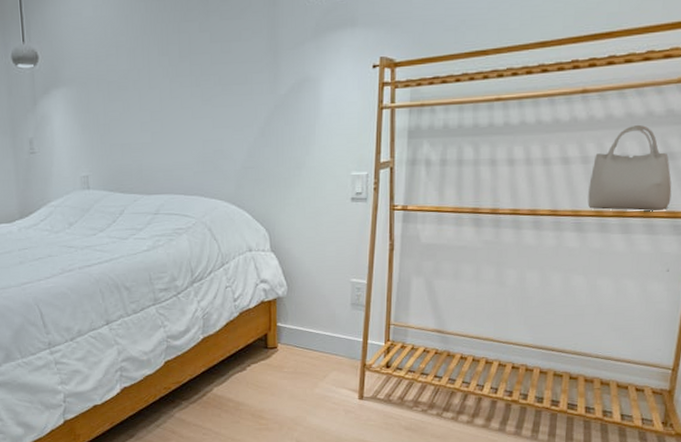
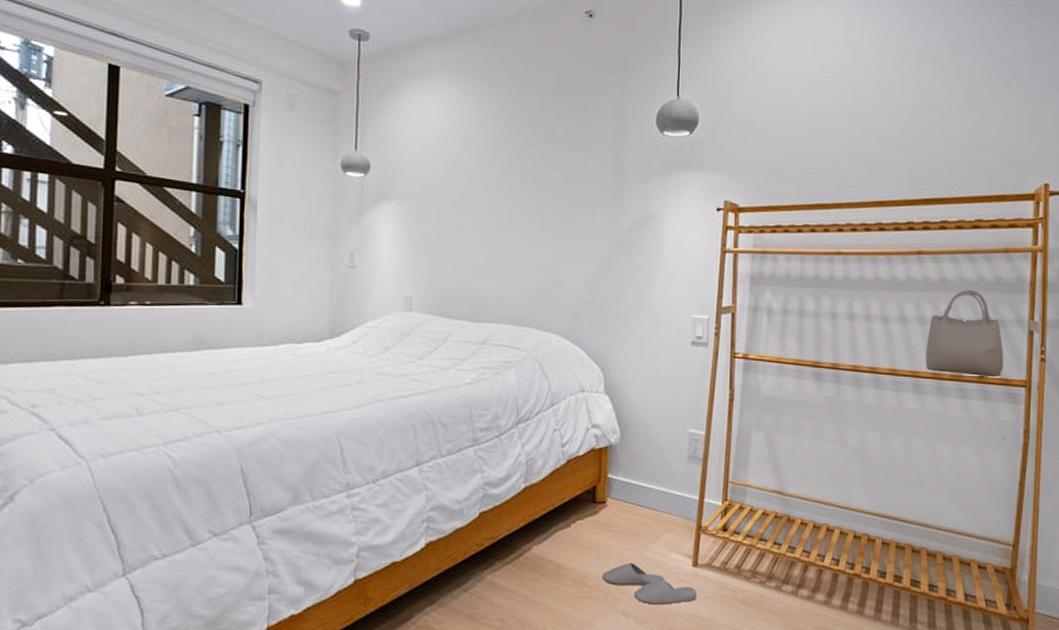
slippers: none [277,398,363,433] -> present [602,562,696,605]

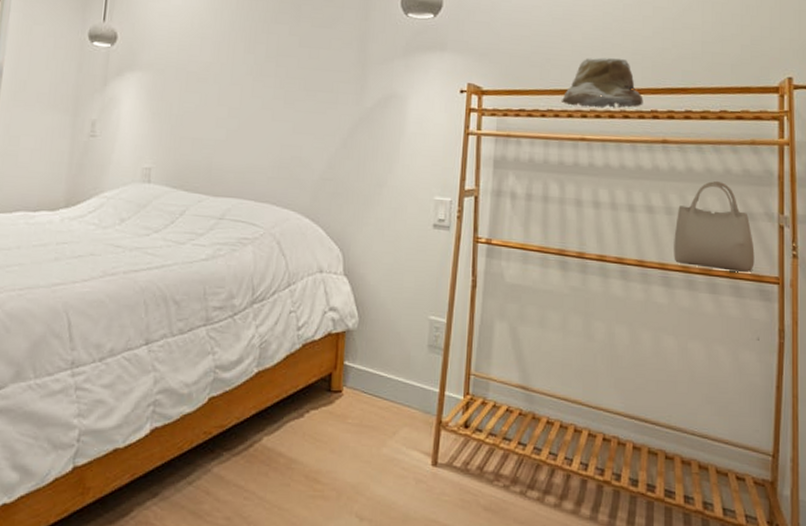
slippers: present [602,562,696,605] -> none [335,458,436,508]
hat: none [817,170,900,222] -> present [561,57,643,109]

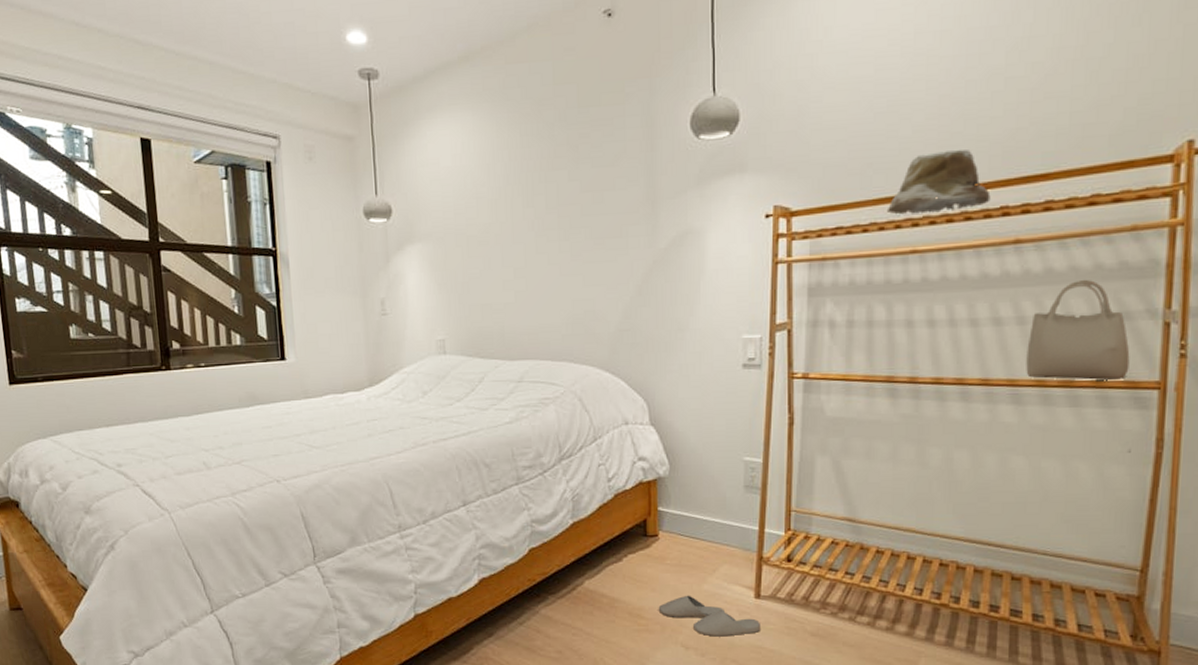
slippers: none [335,458,436,508] -> present [658,595,760,637]

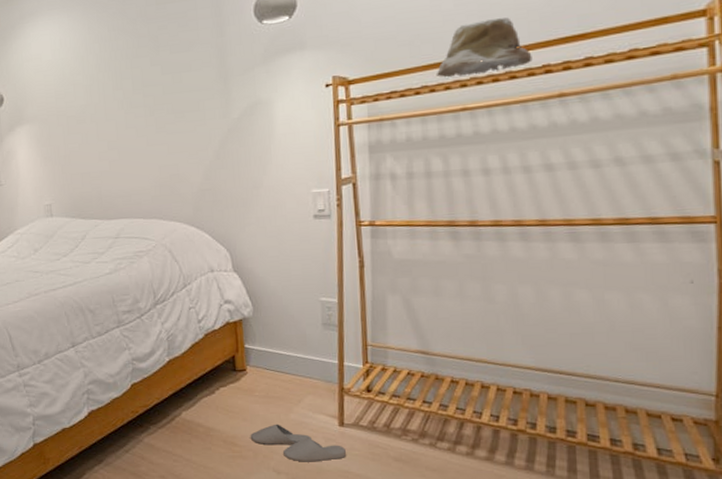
handbag: present [1026,280,1130,381] -> none [580,126,683,218]

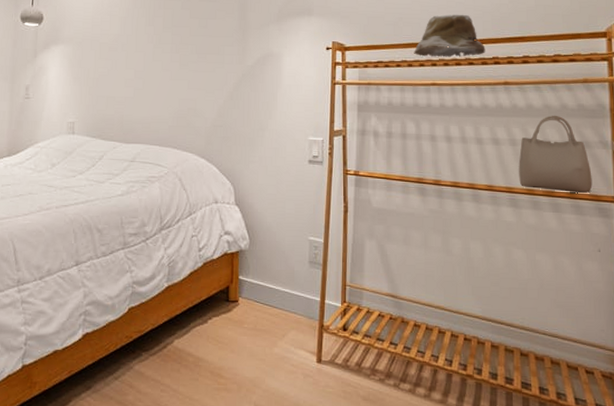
slippers: present [250,424,346,462] -> none [236,357,321,398]
handbag: none [580,126,683,218] -> present [518,116,593,194]

